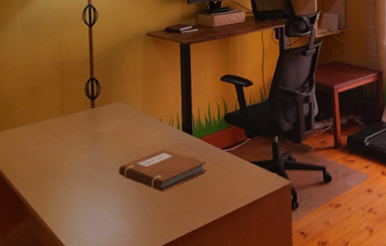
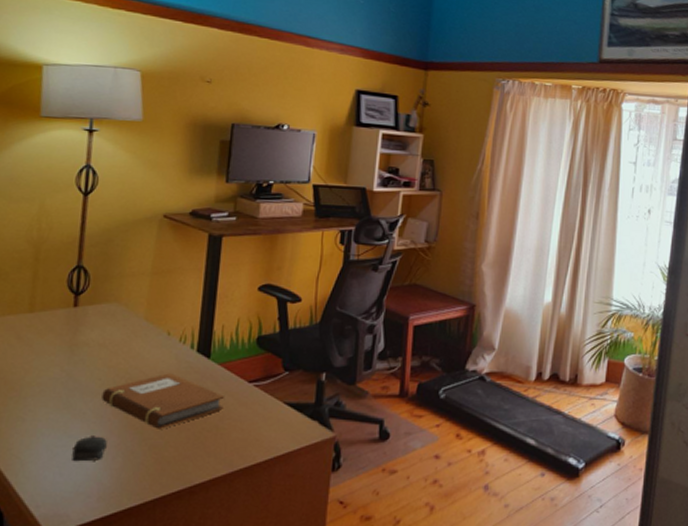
computer mouse: none [103,201,126,222] -> present [72,436,107,462]

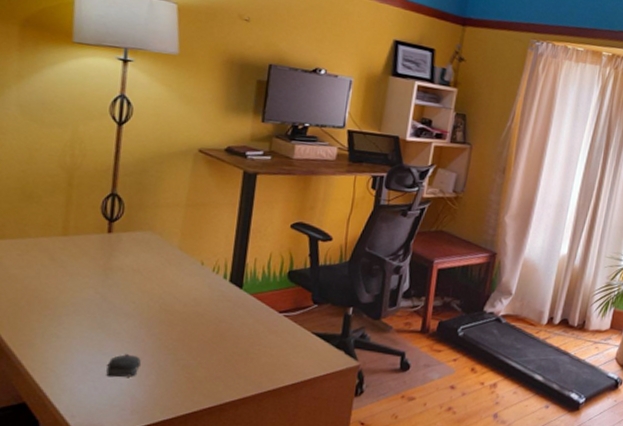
notebook: present [102,373,224,429] -> none [135,300,255,351]

